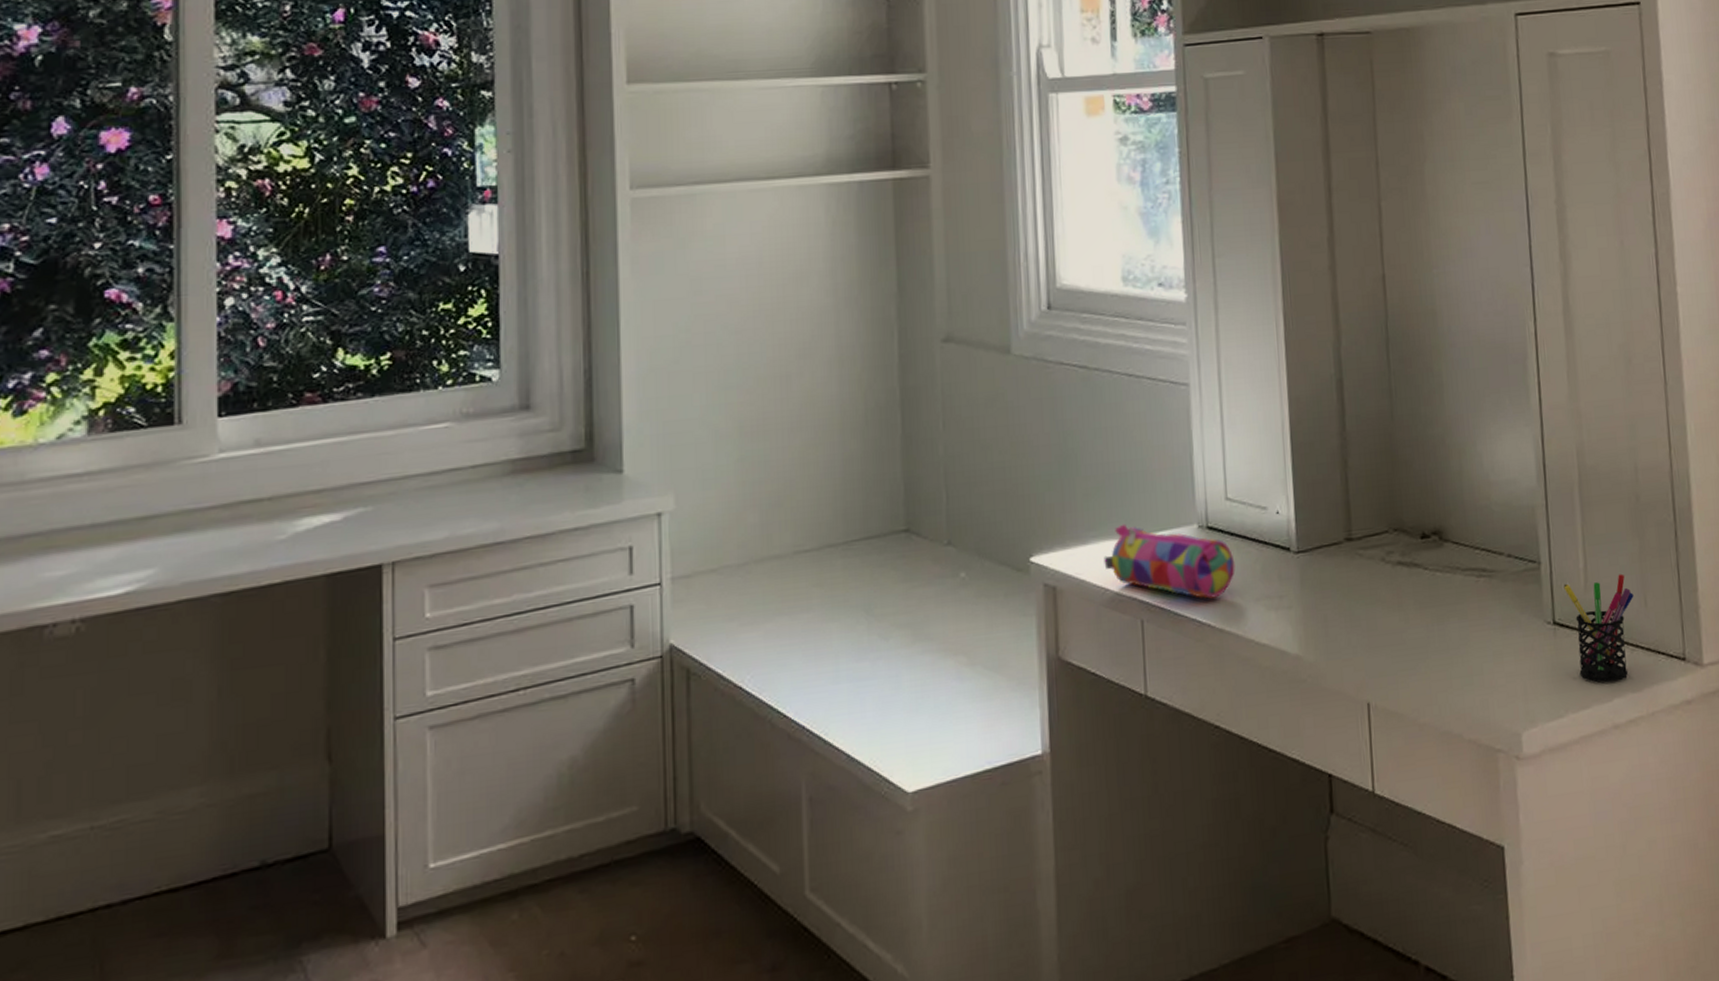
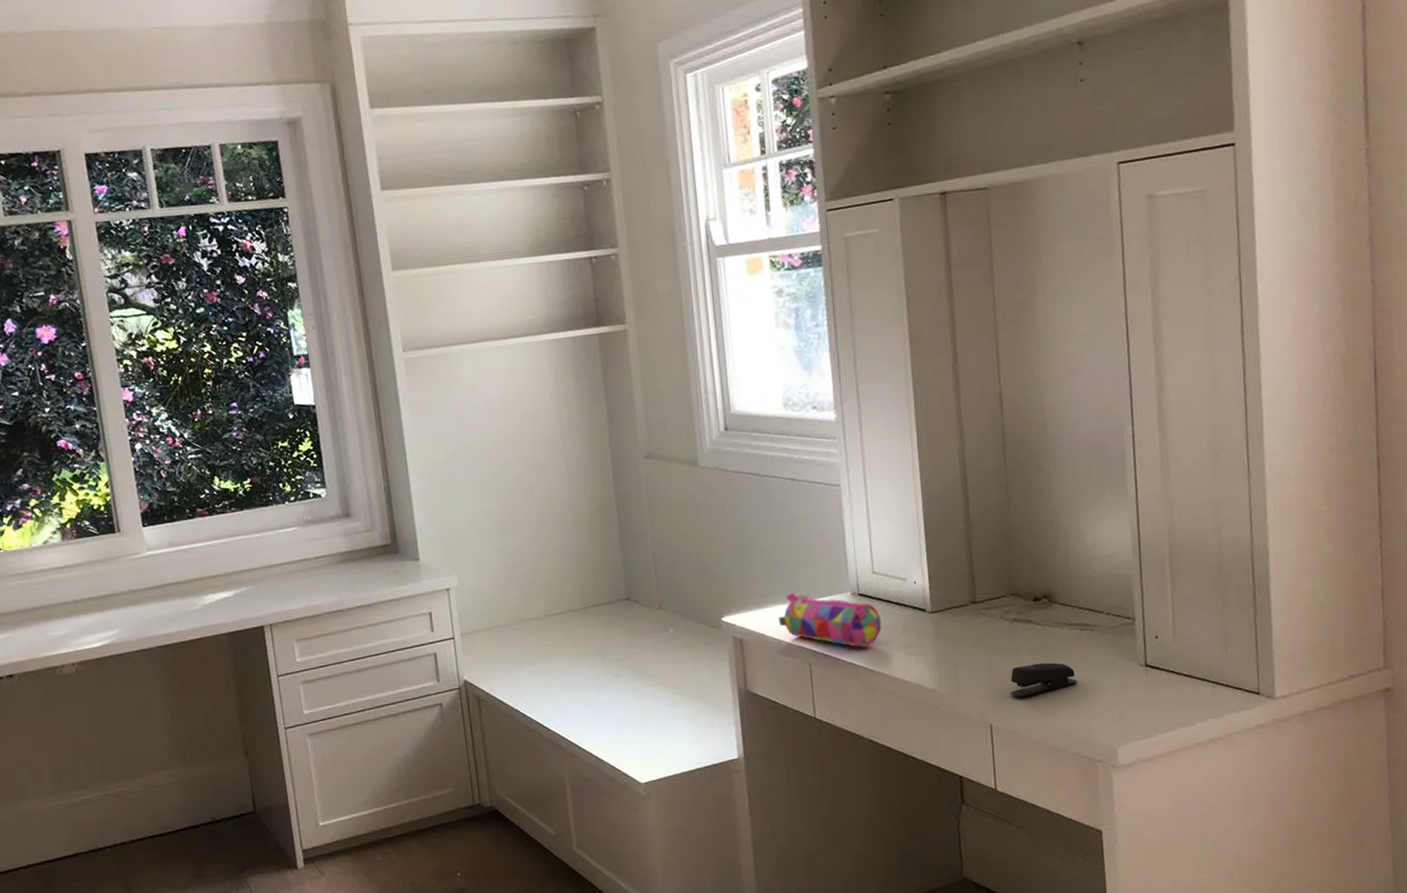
stapler: none [1392,619,1473,666] -> present [1010,662,1077,697]
pen holder: present [1564,573,1634,682] -> none [1155,627,1216,711]

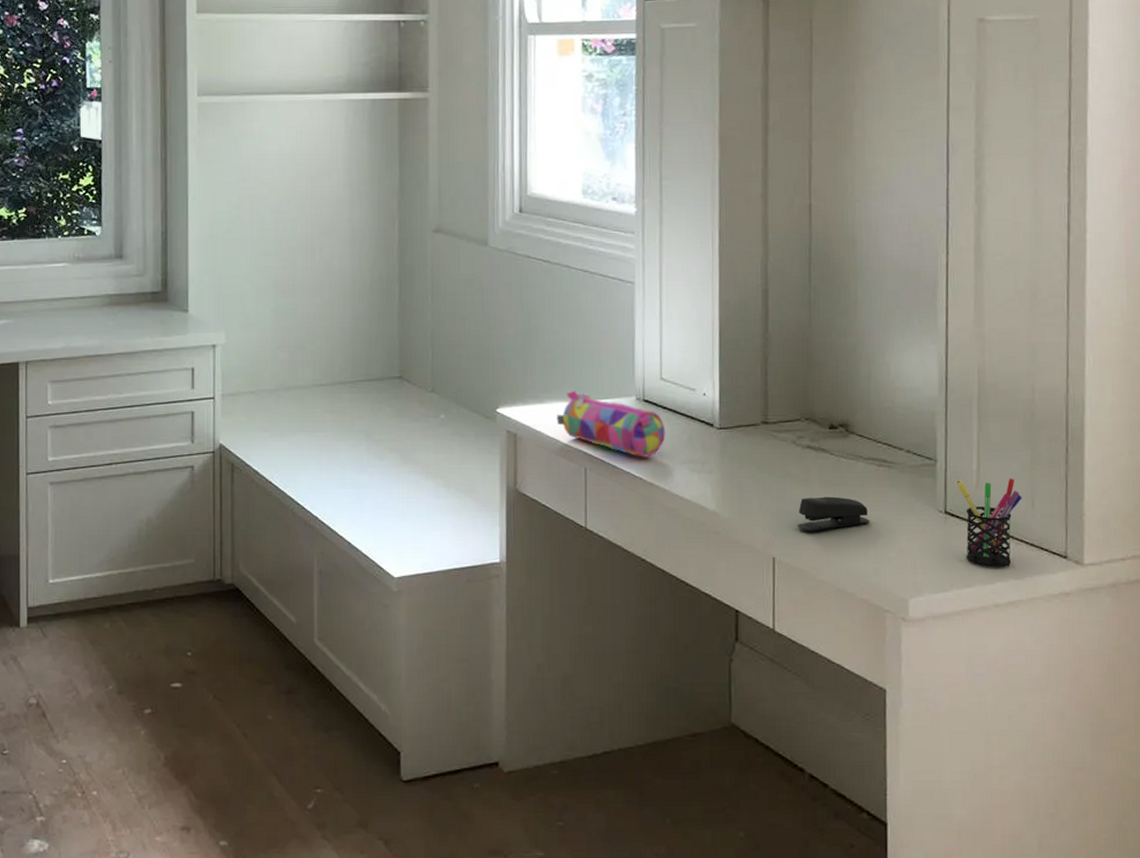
pen holder: none [1155,627,1216,711] -> present [957,478,1022,567]

